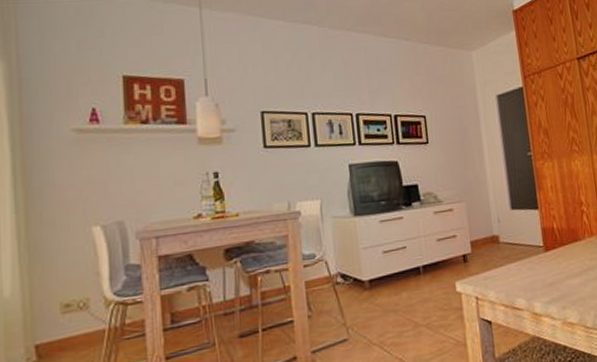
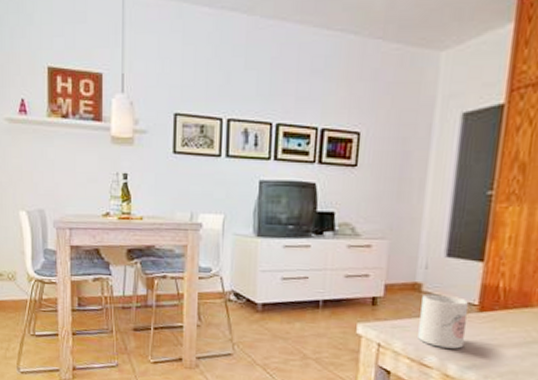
mug: none [501,241,542,290] -> present [418,293,470,349]

